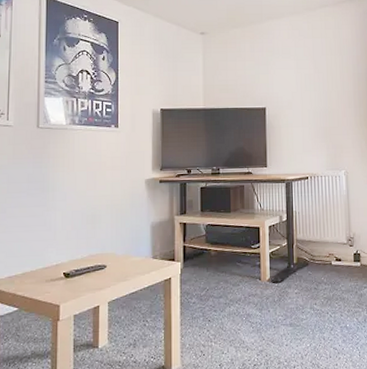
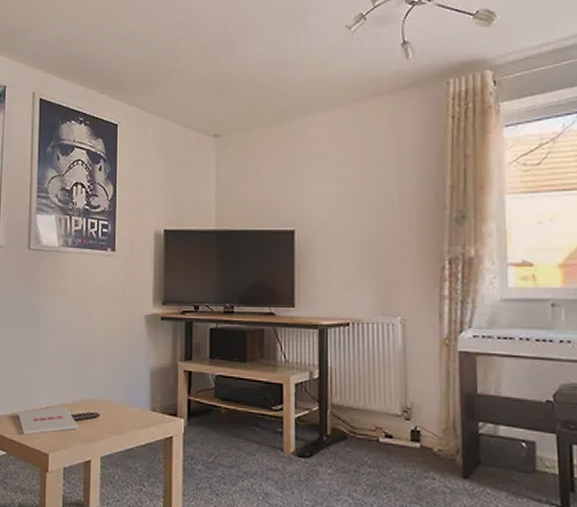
magazine: none [29,262,88,290] -> present [18,406,79,435]

